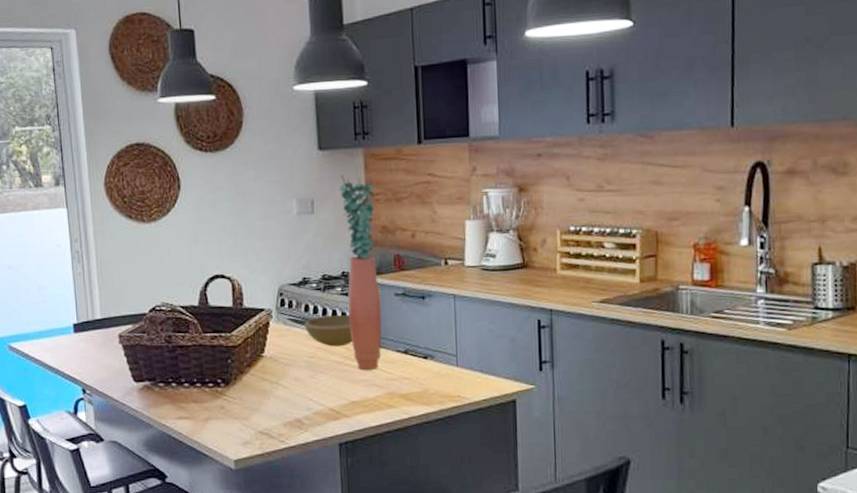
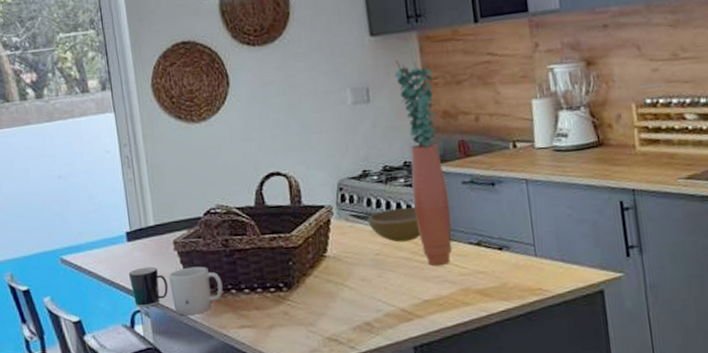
mug: none [73,357,112,397] -> present [128,266,169,309]
mug: none [113,359,164,405] -> present [169,266,223,316]

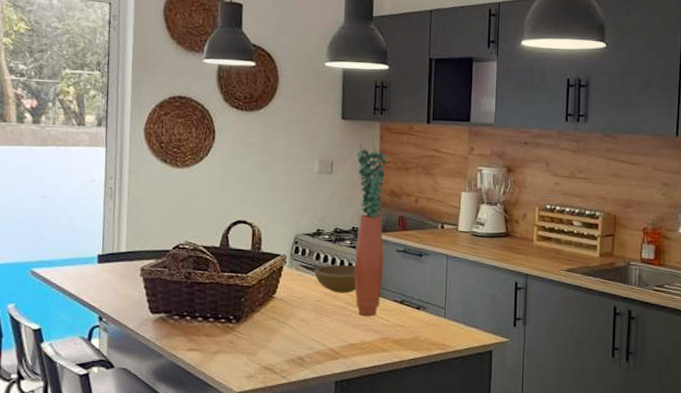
mug: present [128,266,169,309] -> none [93,287,130,324]
mug: present [169,266,223,316] -> none [131,292,179,335]

